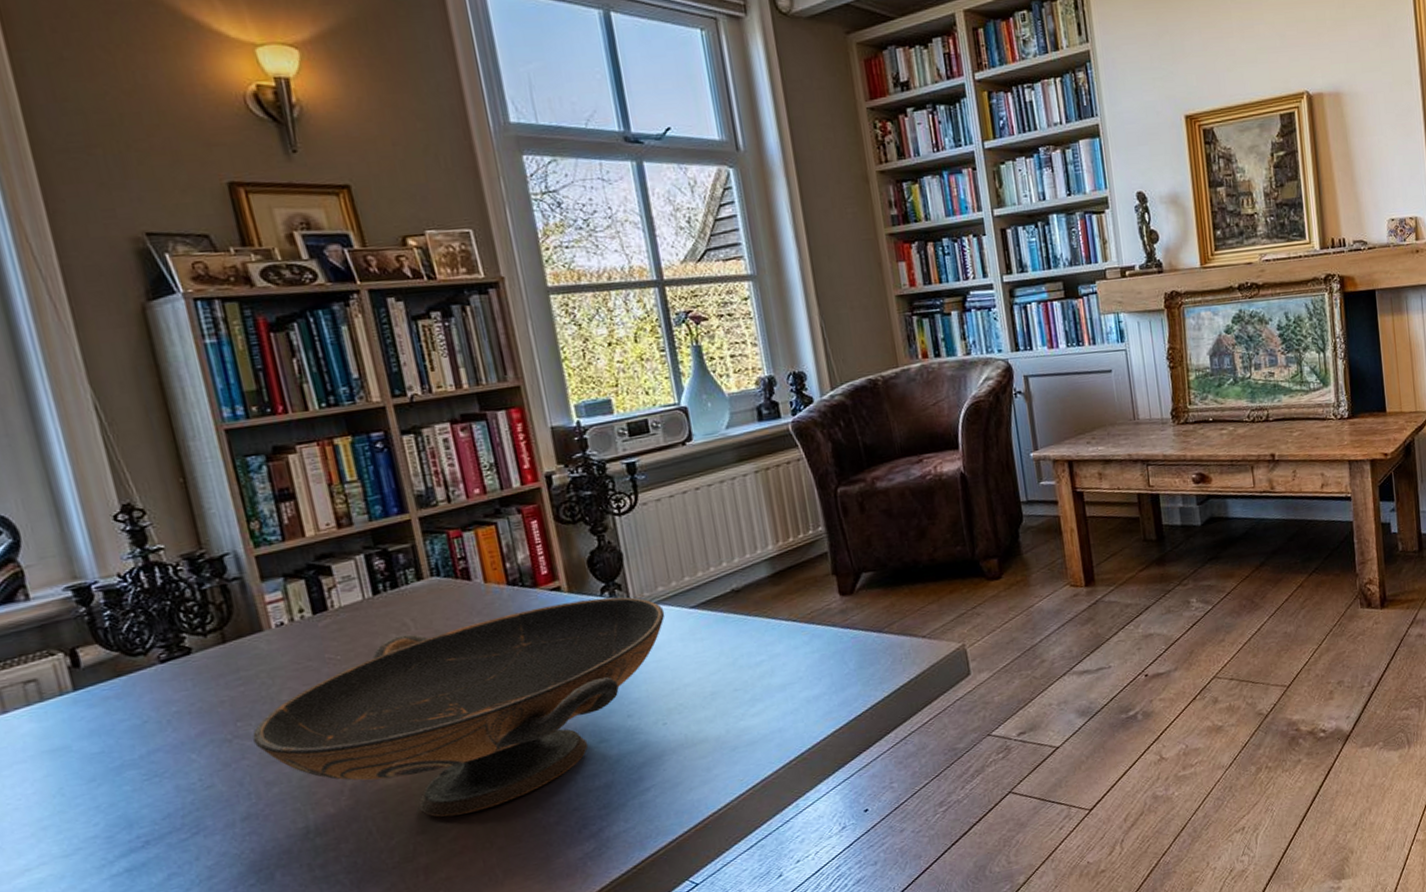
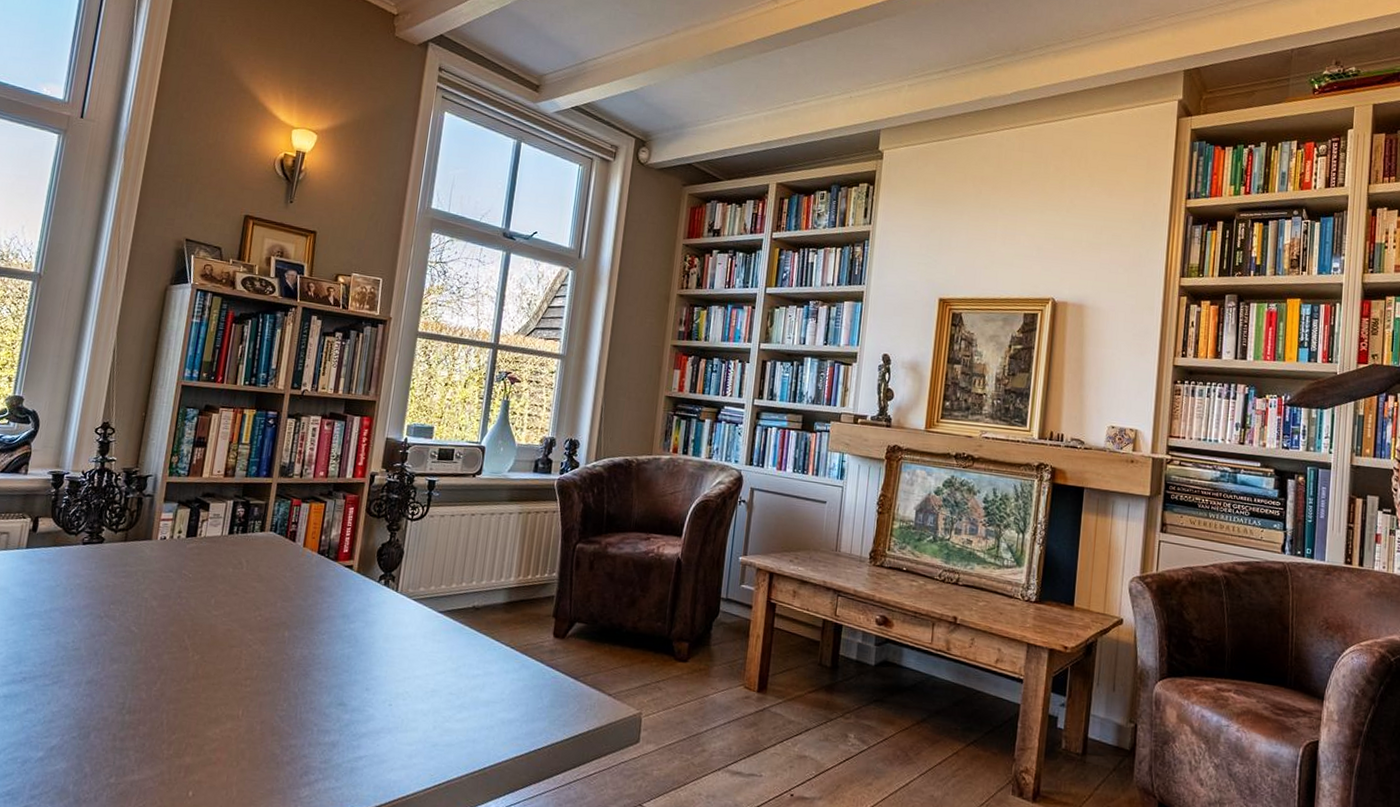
decorative bowl: present [252,597,665,817] -> none [115,571,419,733]

